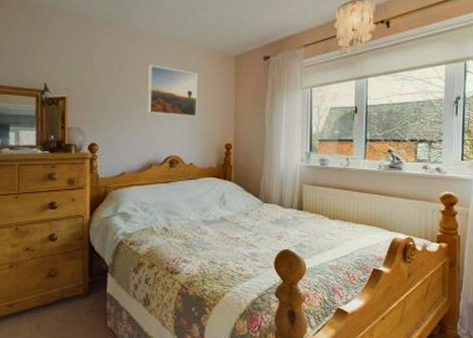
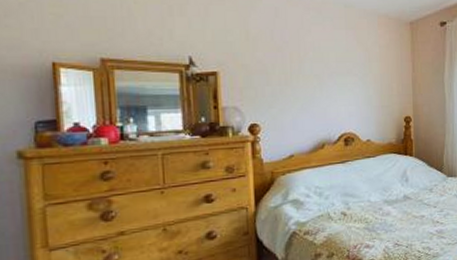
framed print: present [148,65,198,117] -> none [314,33,372,90]

